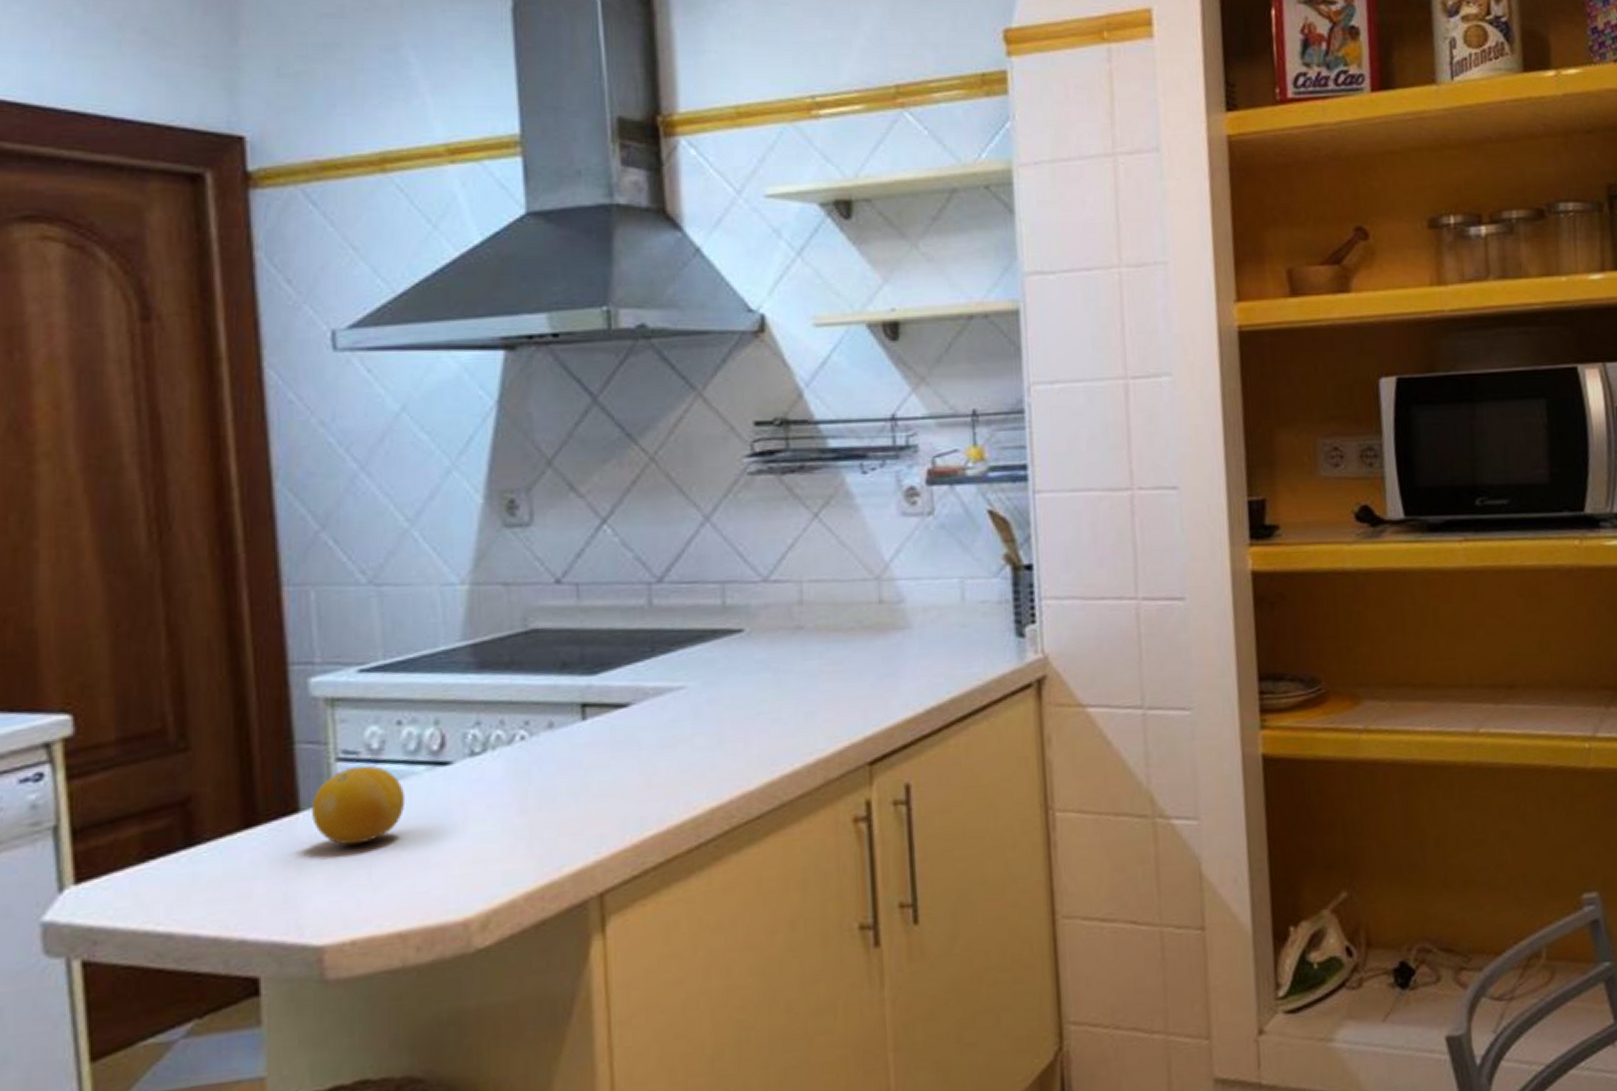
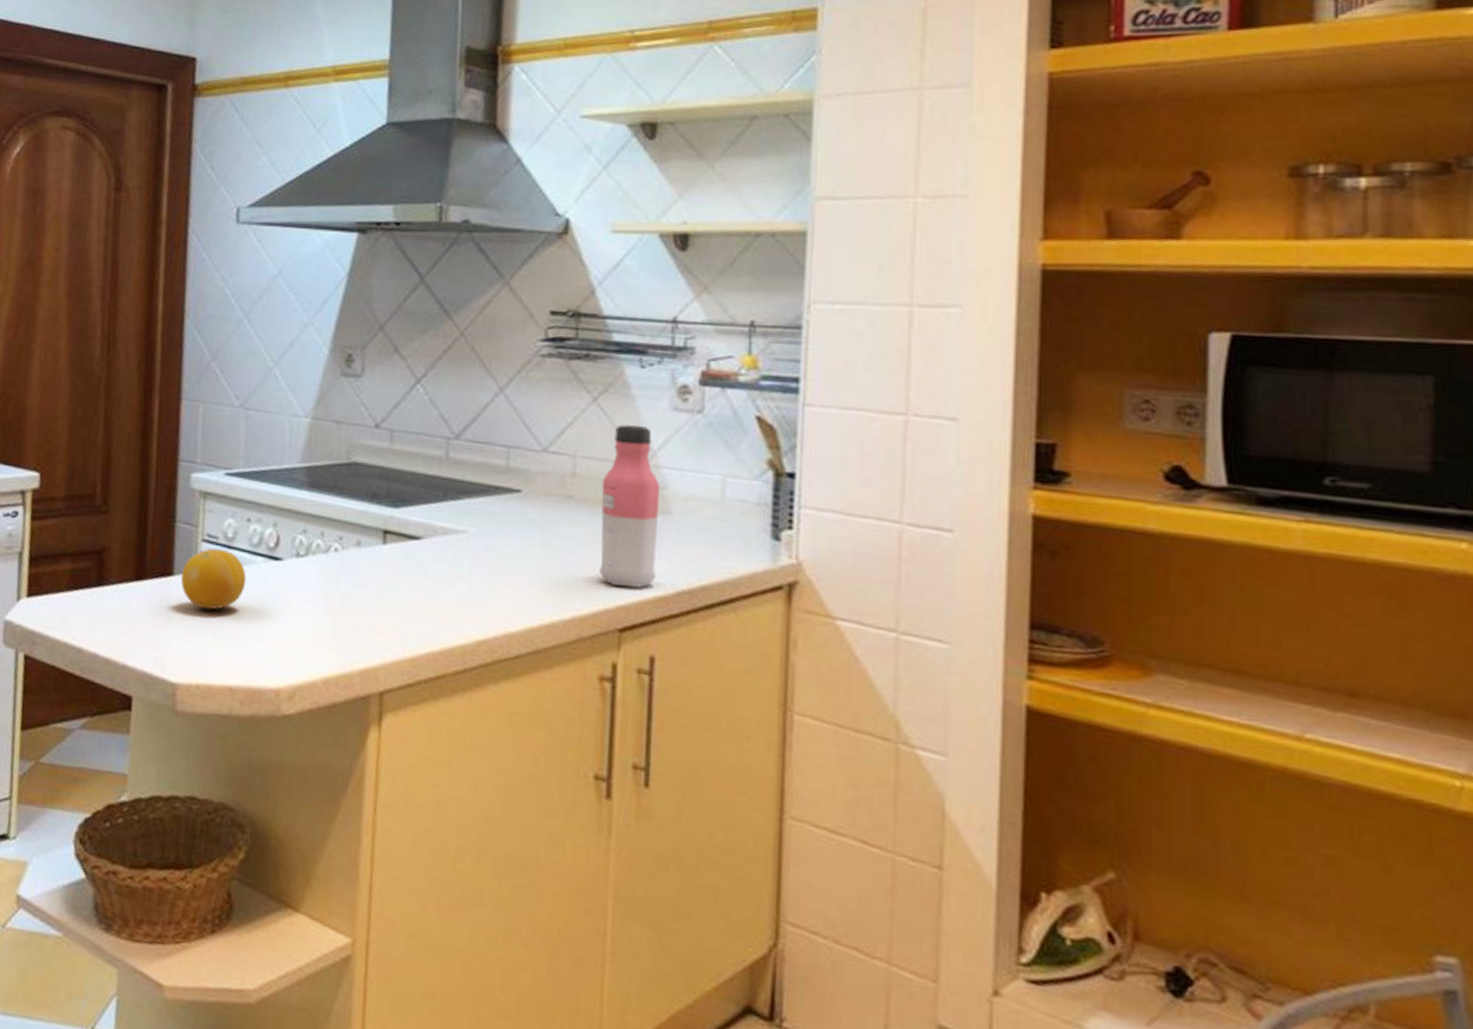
water bottle: none [833,538,902,716] -> present [599,424,660,588]

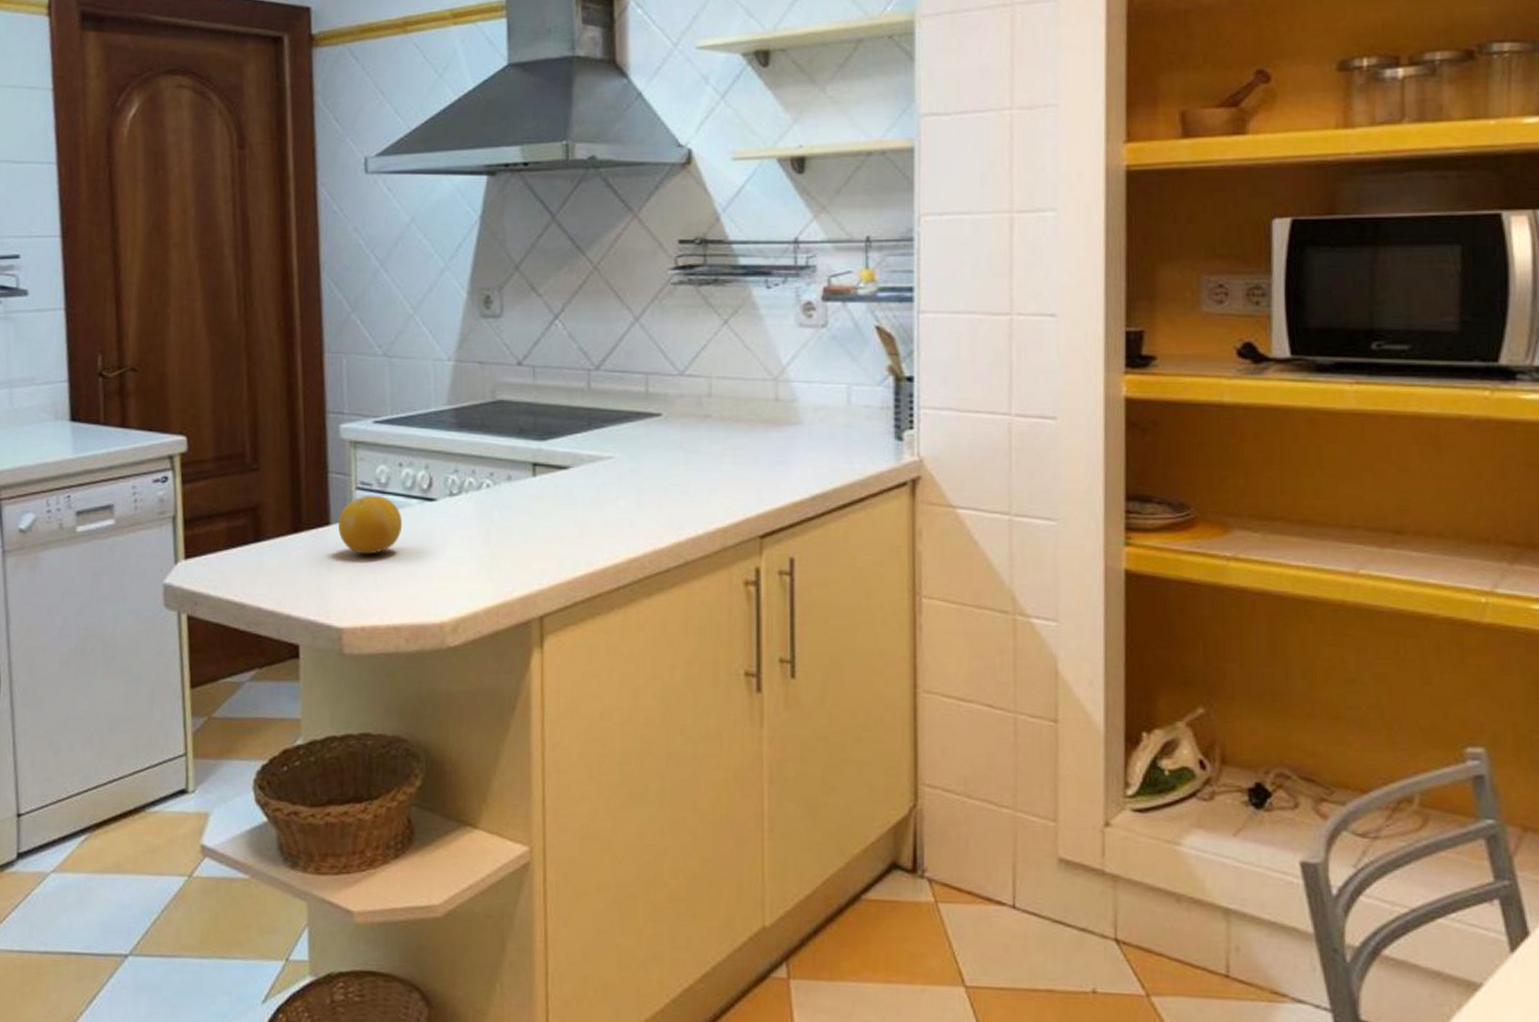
water bottle: present [599,424,660,588] -> none [737,344,791,495]

